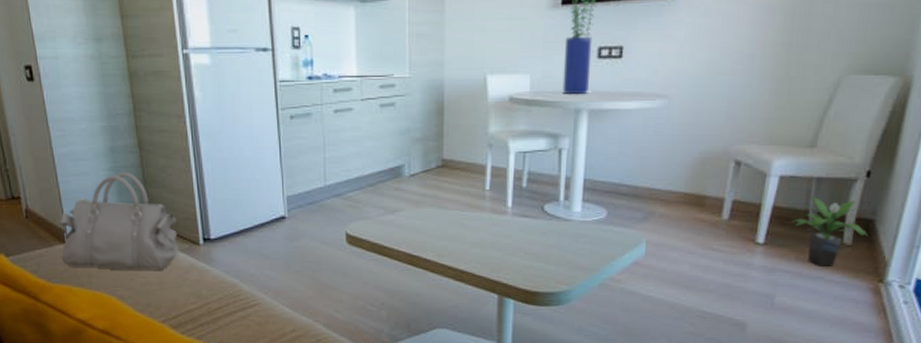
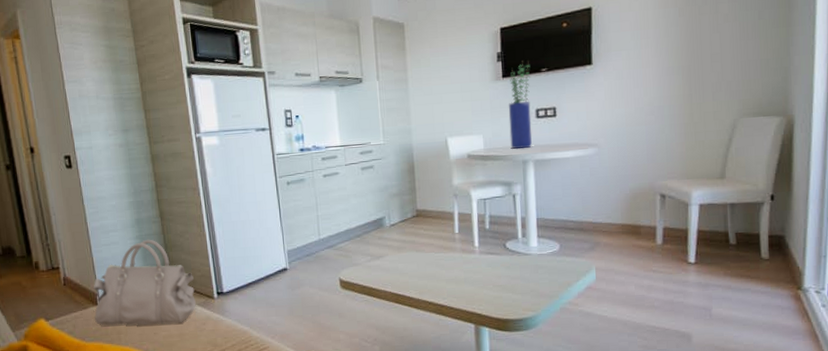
potted plant: present [789,196,868,266] -> none [713,219,781,279]

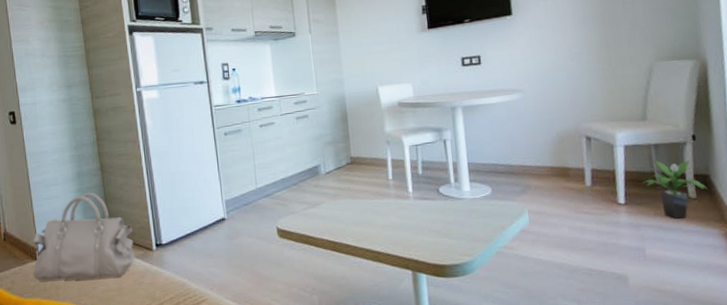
vase: present [508,61,532,150] -> none [435,13,459,97]
potted plant: none [713,219,781,279] -> present [641,159,708,219]

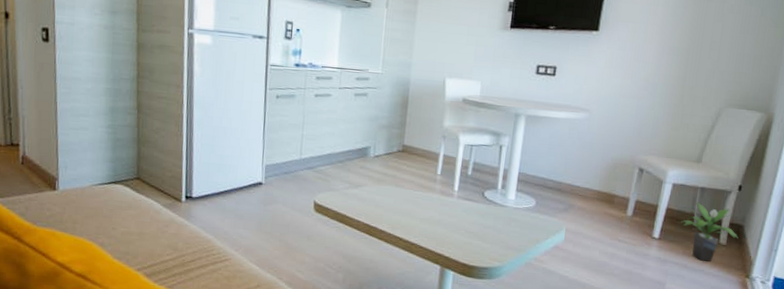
shoulder bag: present [33,192,135,281] -> none [50,130,163,222]

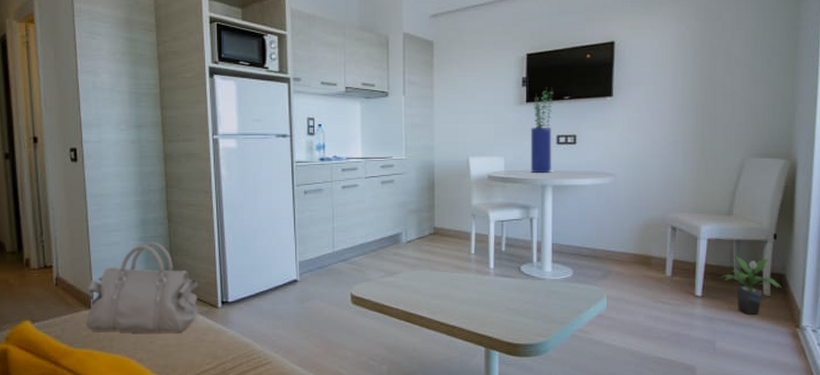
shoulder bag: none [50,130,163,222] -> present [86,241,198,333]
vase: none [506,15,540,102] -> present [530,87,554,174]

